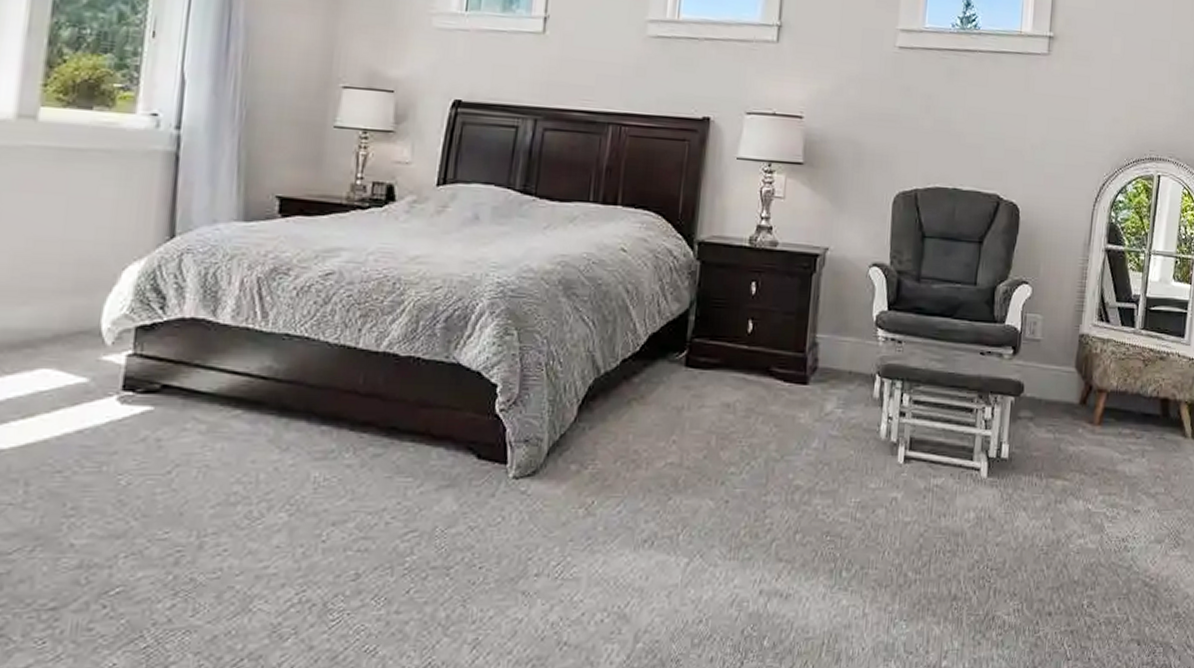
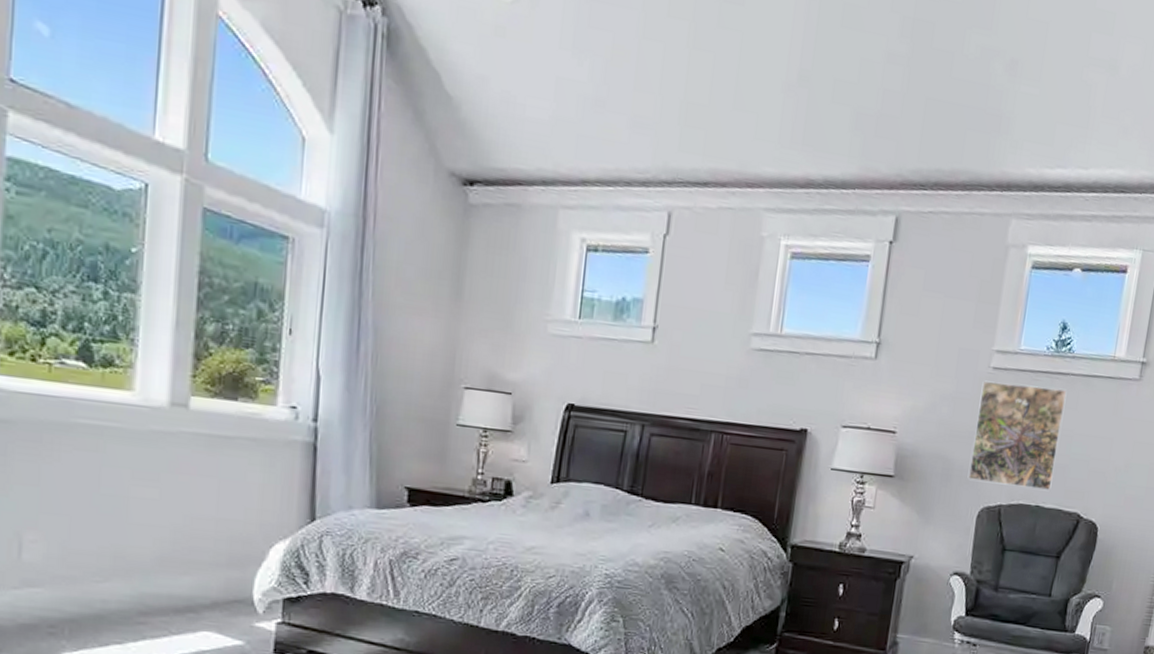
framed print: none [880,60,976,173] -> present [967,380,1067,492]

